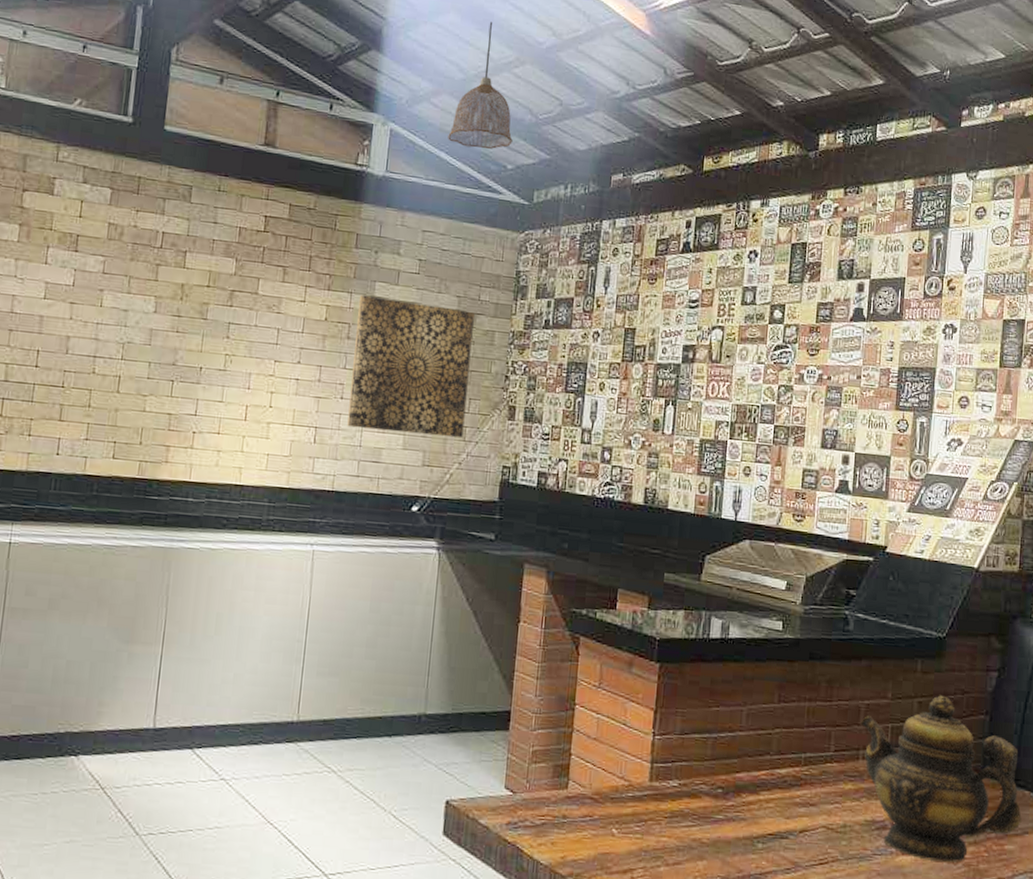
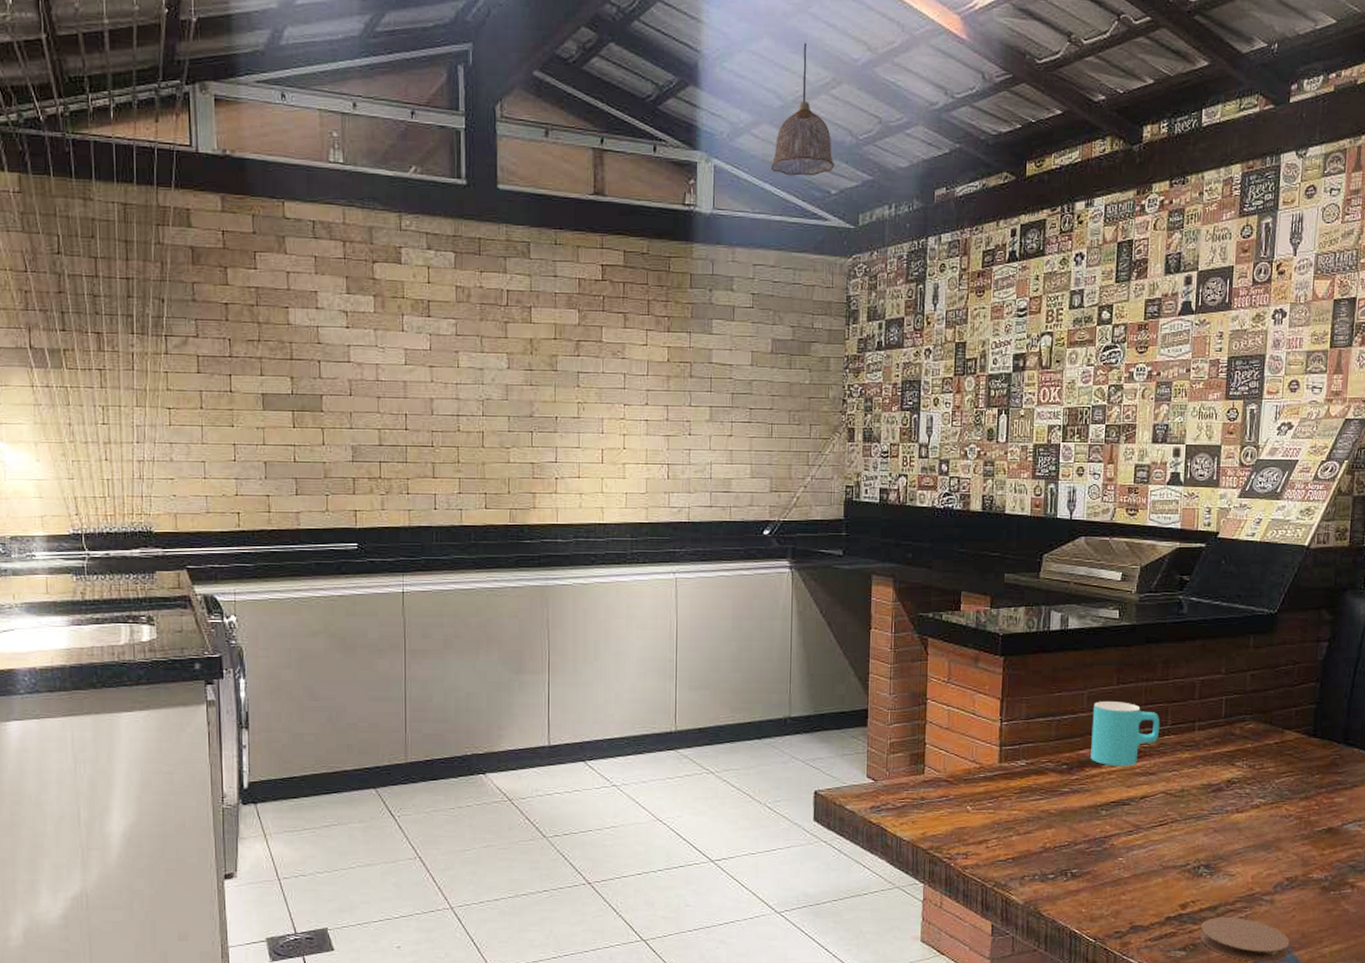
wall art: present [347,294,474,438] -> none [697,333,809,463]
cup: none [748,720,823,795] -> present [1090,701,1160,767]
teapot: present [860,695,1022,863] -> none [1196,667,1351,817]

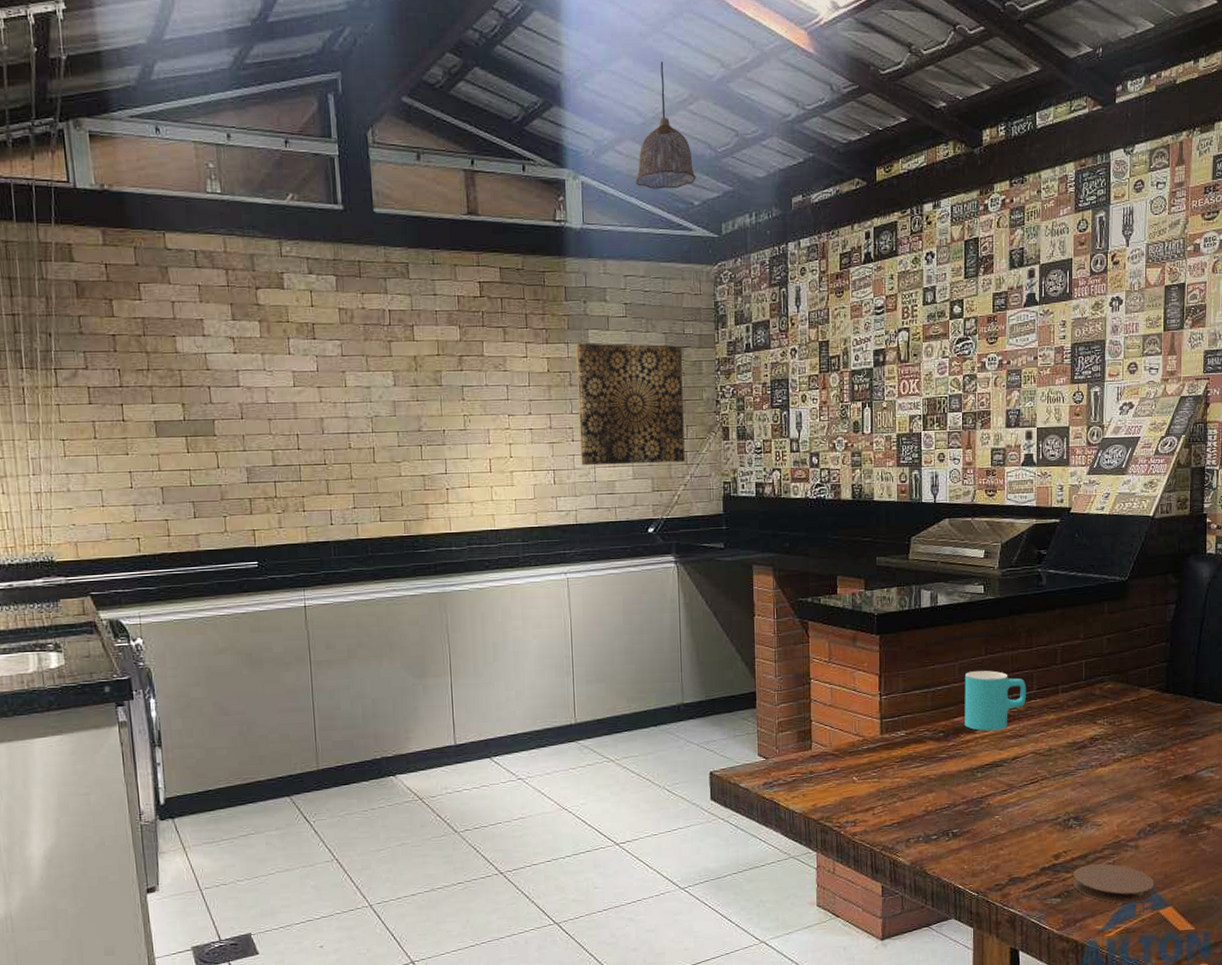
wall art: none [697,333,809,463] -> present [576,343,685,466]

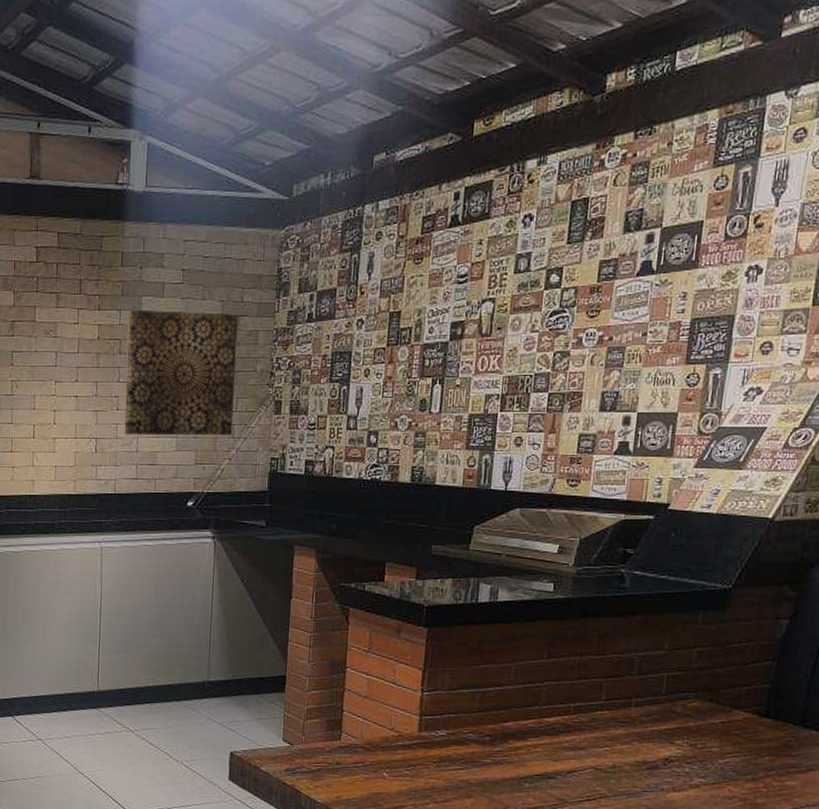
pendant lamp: present [636,62,696,189] -> none [204,12,270,149]
cup: present [964,670,1027,731] -> none [515,675,593,741]

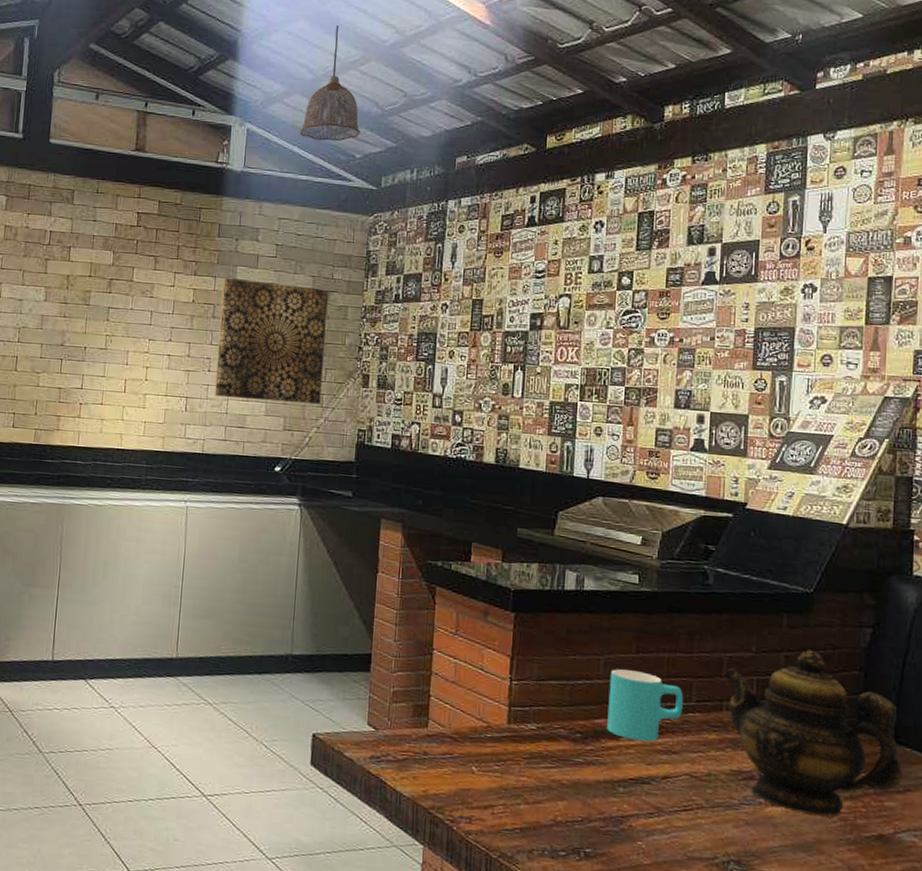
pendant lamp: none [204,12,270,149] -> present [300,25,360,141]
cup: none [515,675,593,741] -> present [607,669,684,742]
teapot: none [634,644,807,798] -> present [723,650,903,817]

